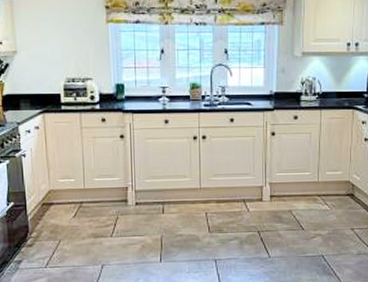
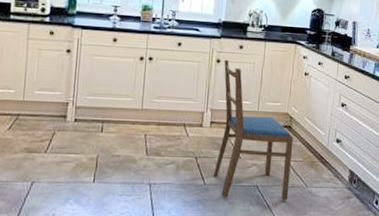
dining chair: none [277,131,357,269] -> present [213,59,294,200]

